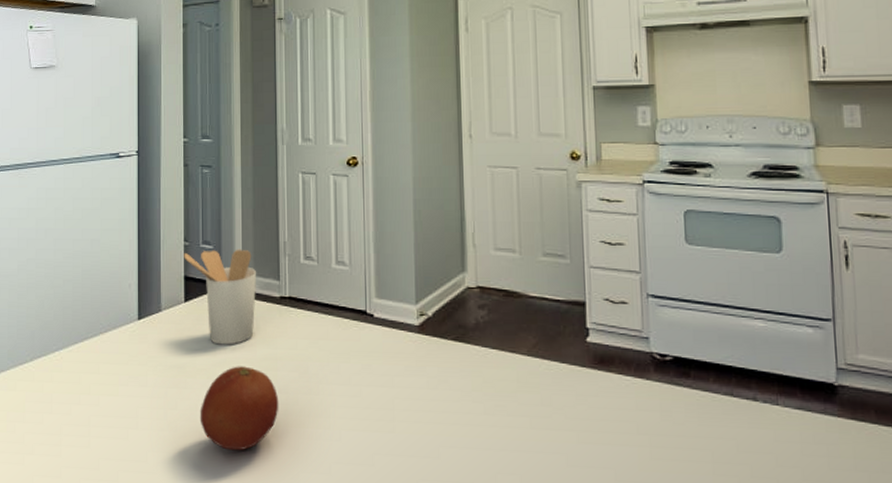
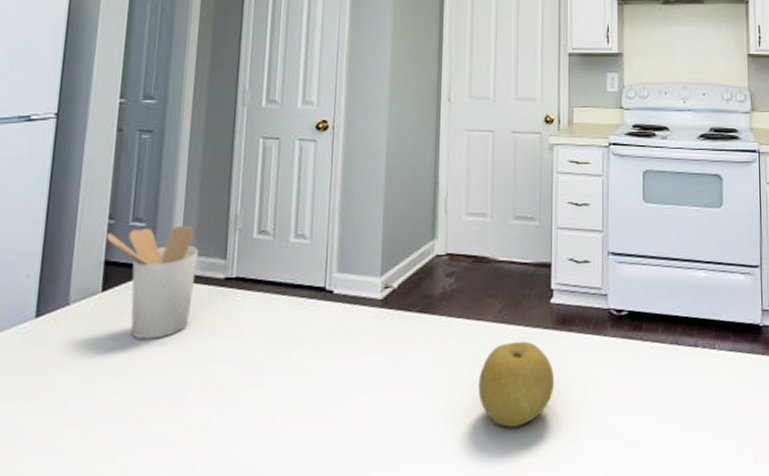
fruit: present [199,366,279,451] -> none [108,362,214,467]
fruit: none [516,376,596,459] -> present [478,341,555,428]

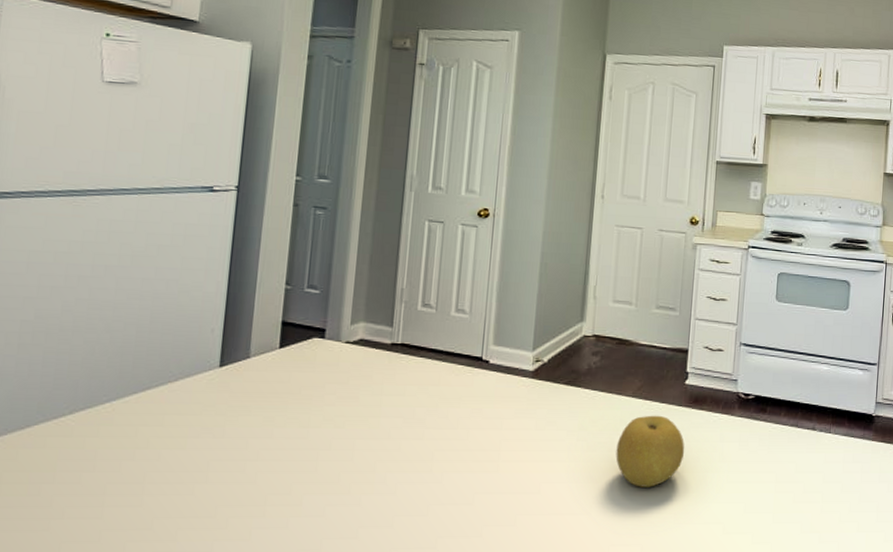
utensil holder: present [106,225,199,340] -> none [283,294,368,393]

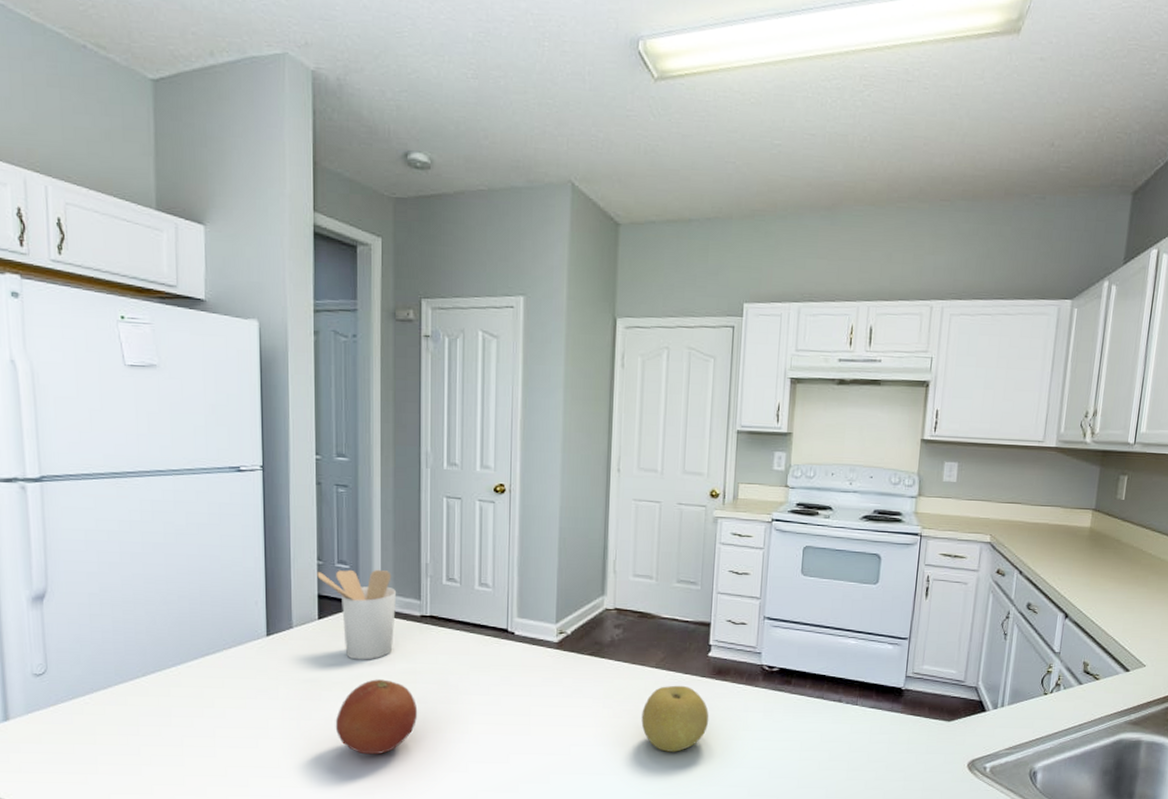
utensil holder: none [283,294,368,393] -> present [317,569,397,660]
fruit: none [285,413,379,499] -> present [335,679,418,755]

